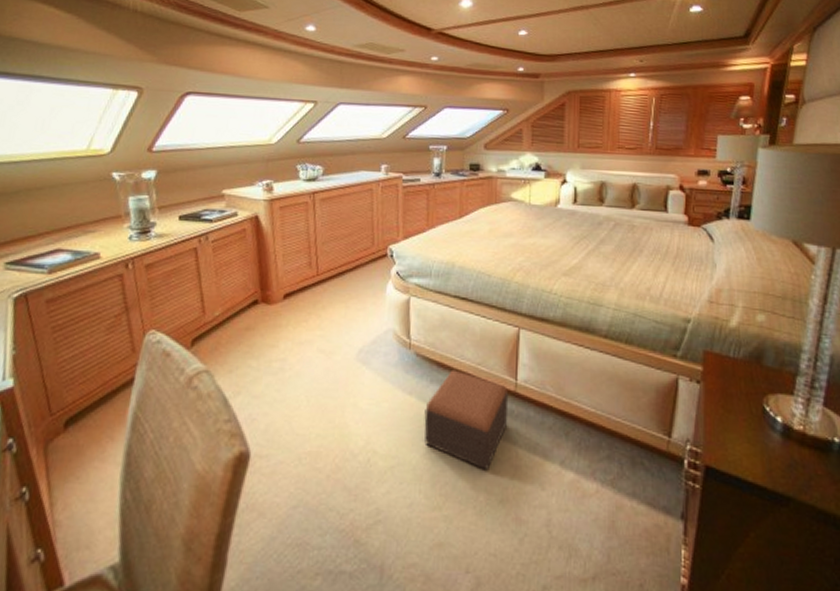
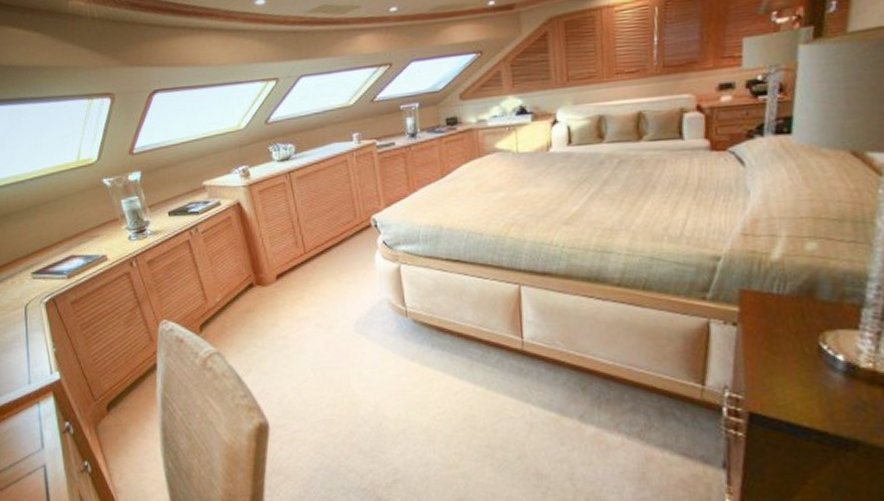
footstool: present [424,369,509,471] -> none [429,333,518,429]

